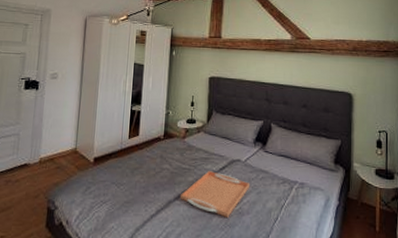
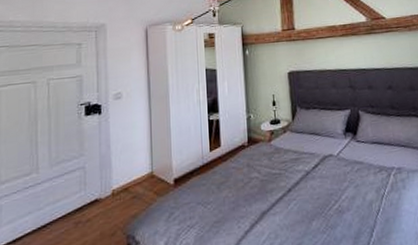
serving tray: present [179,171,251,217] -> none [273,171,347,219]

